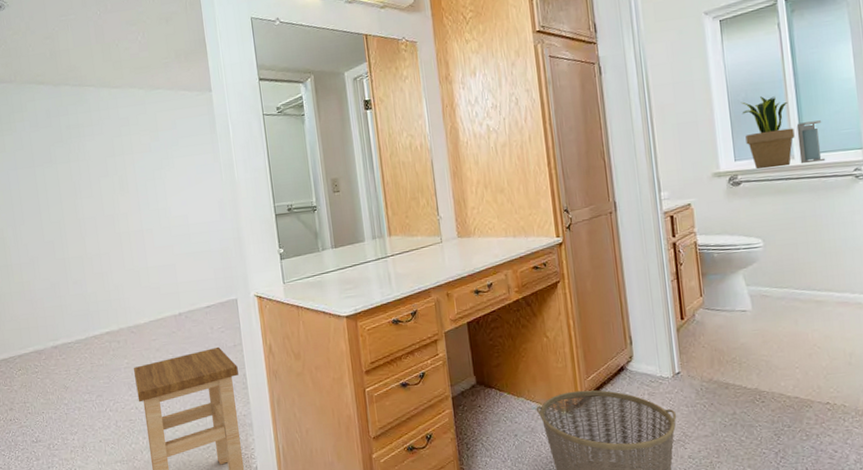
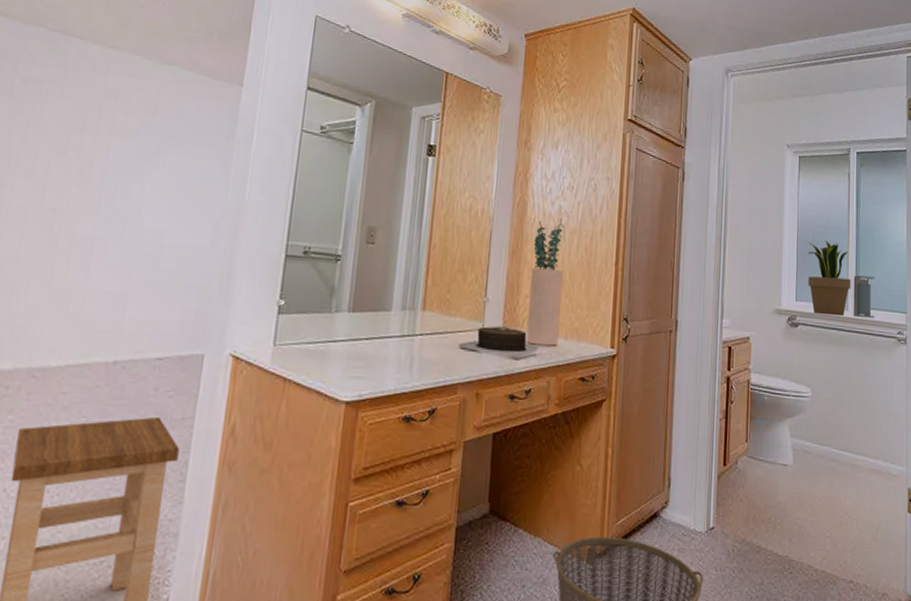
jewelry box: none [424,236,492,262] -> present [458,326,539,360]
vase: none [470,135,509,247] -> present [526,218,564,346]

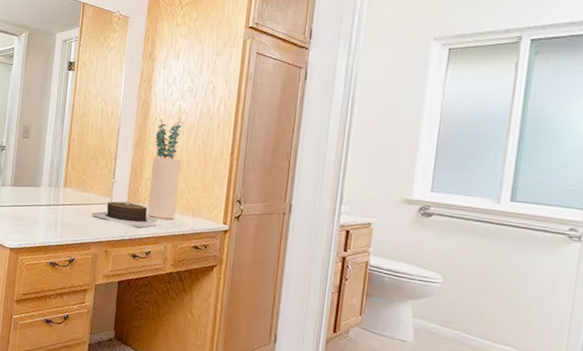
potted plant: present [807,241,851,317] -> none [448,133,508,209]
soap dispenser: present [853,275,875,319] -> none [506,168,543,214]

